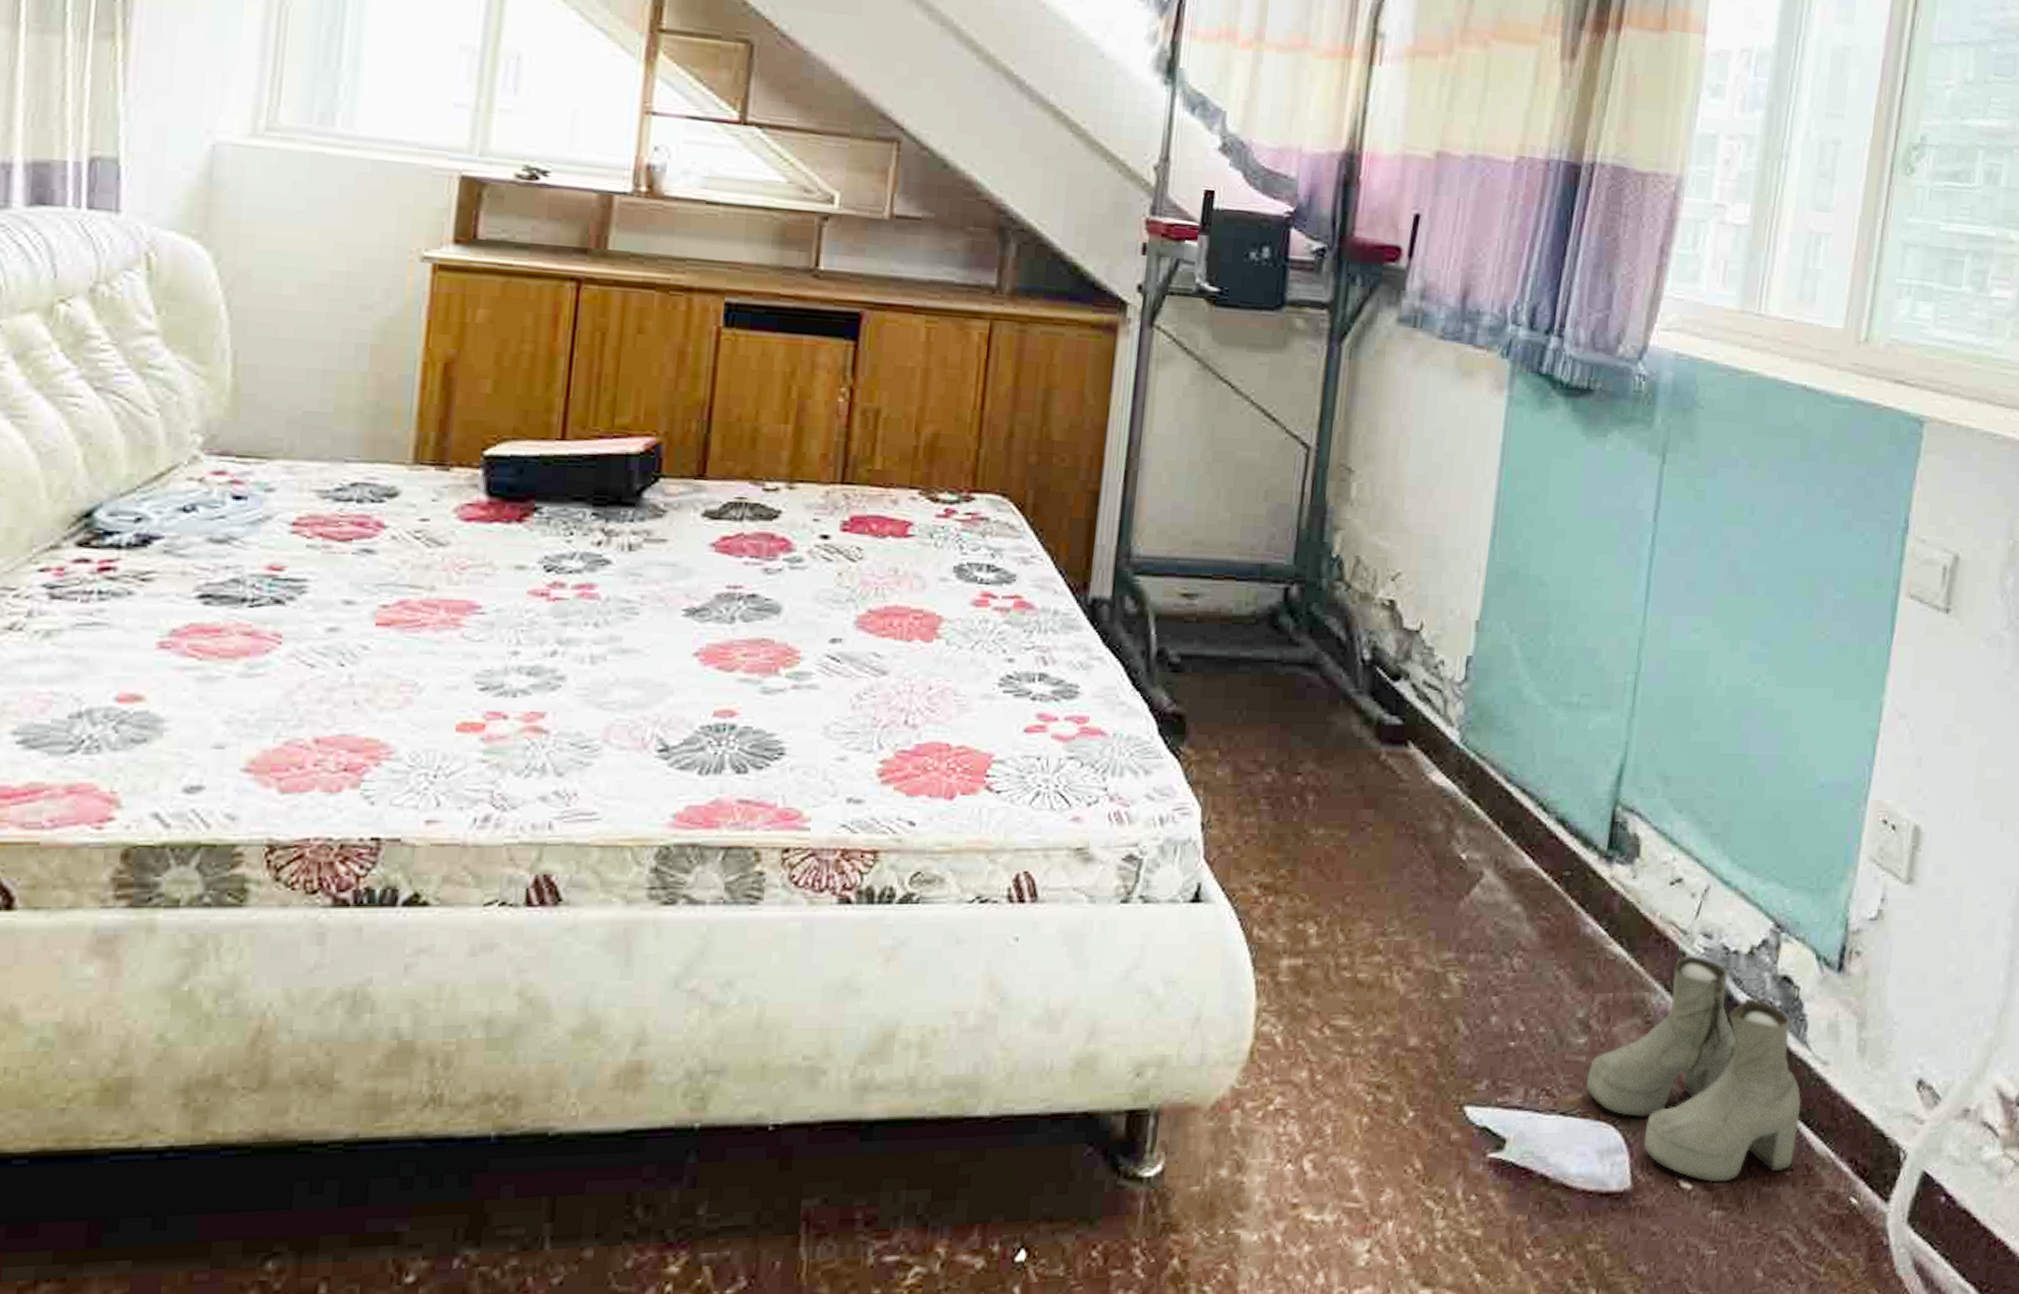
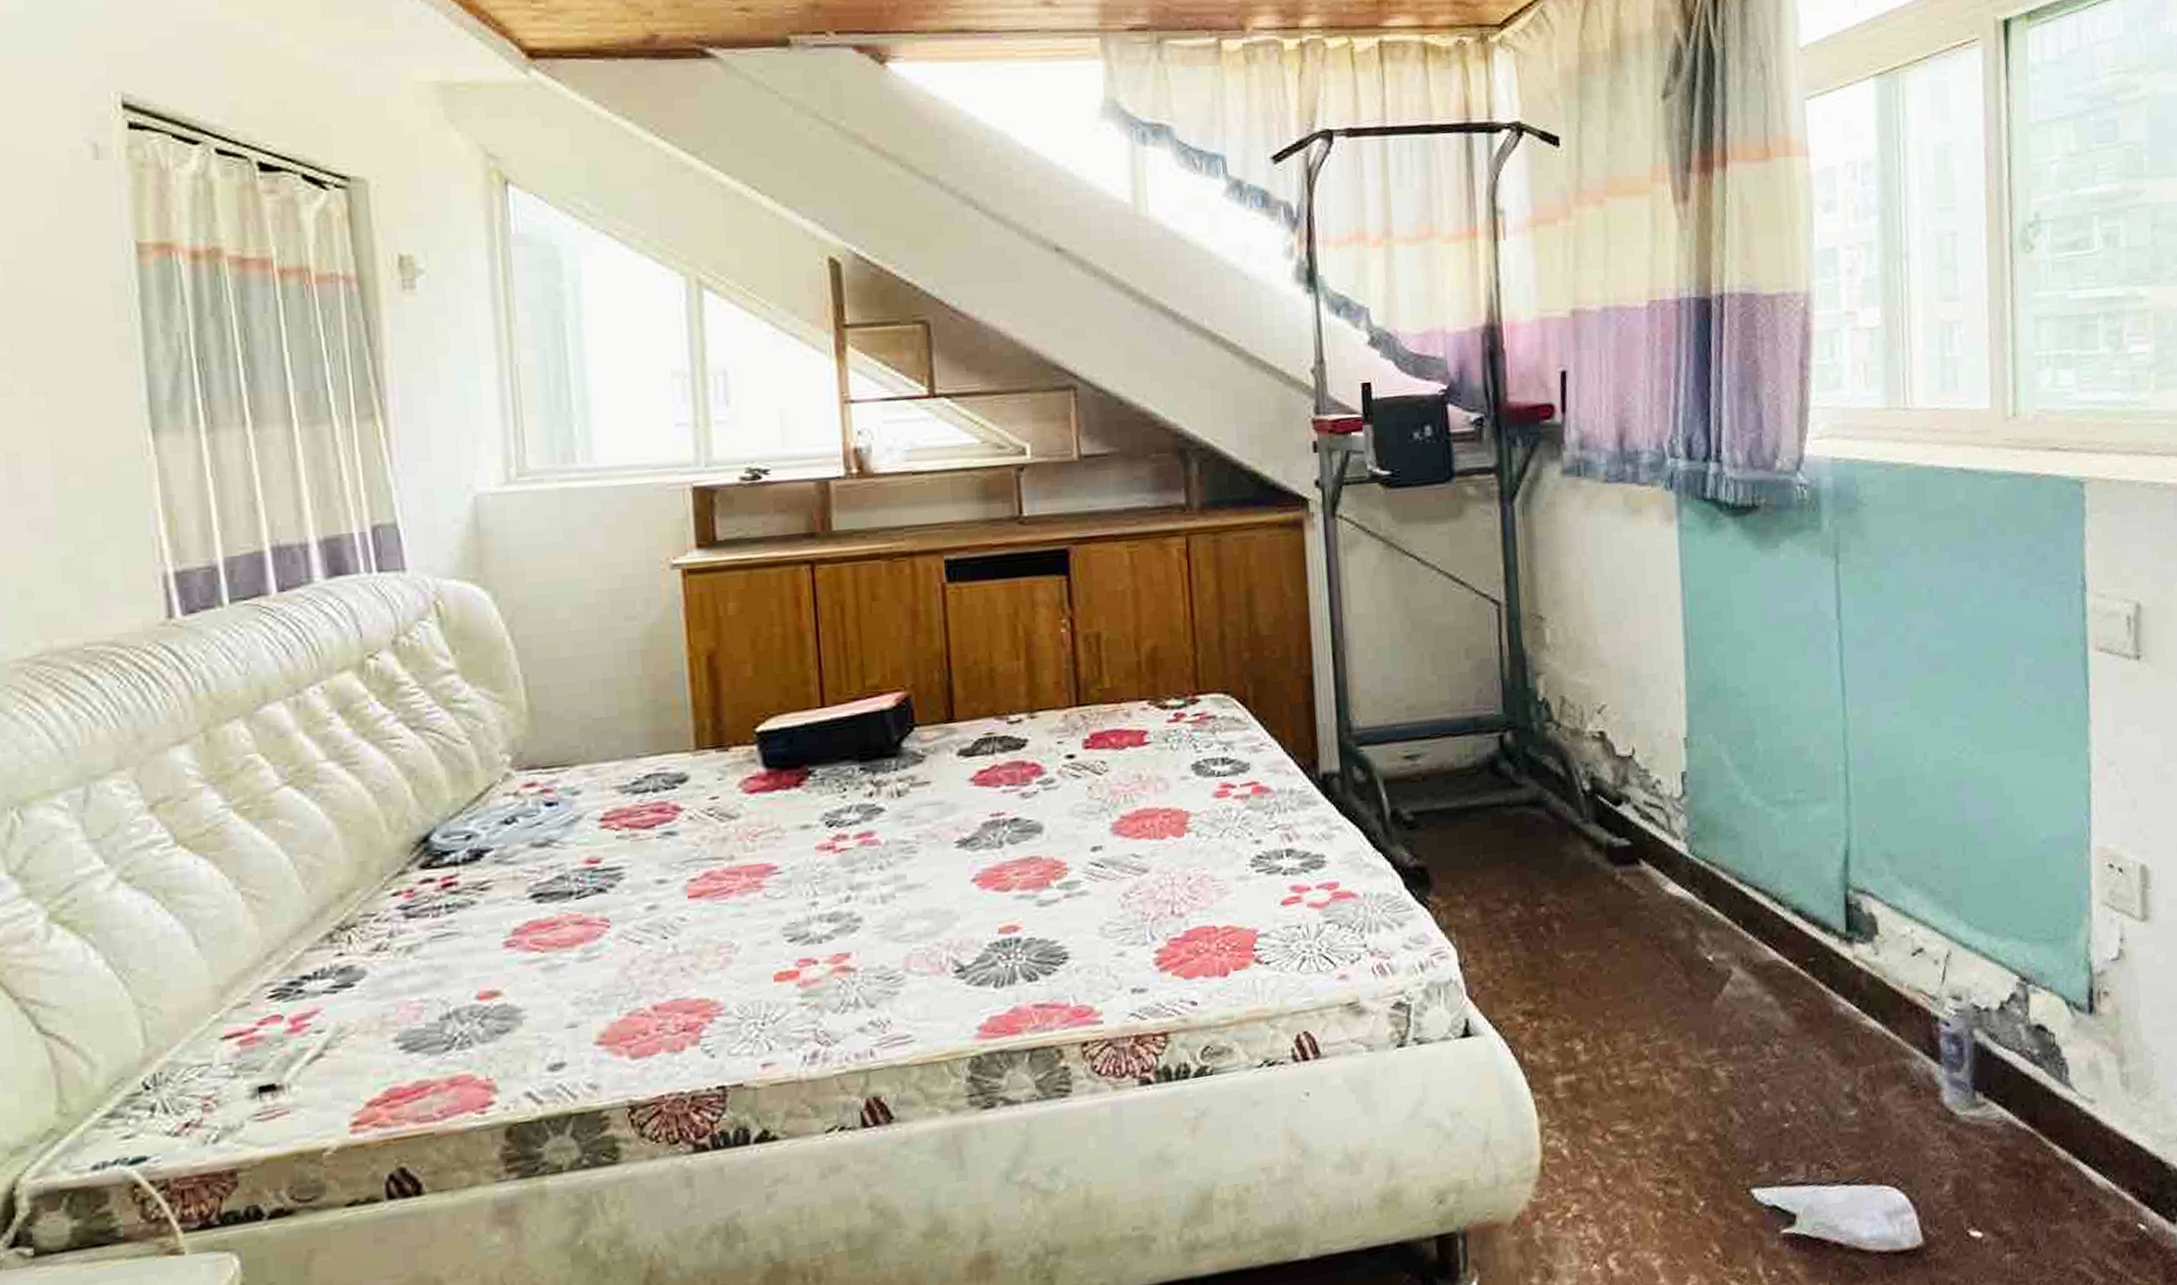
boots: present [1586,956,1802,1183] -> none [1864,1018,2076,1229]

